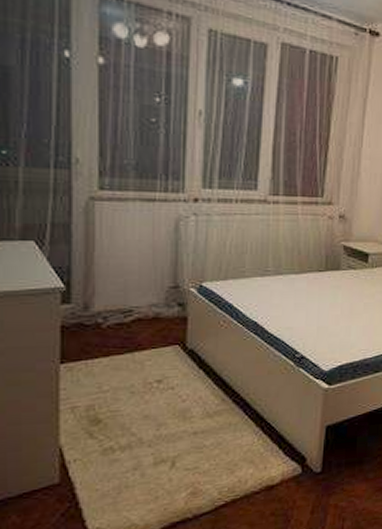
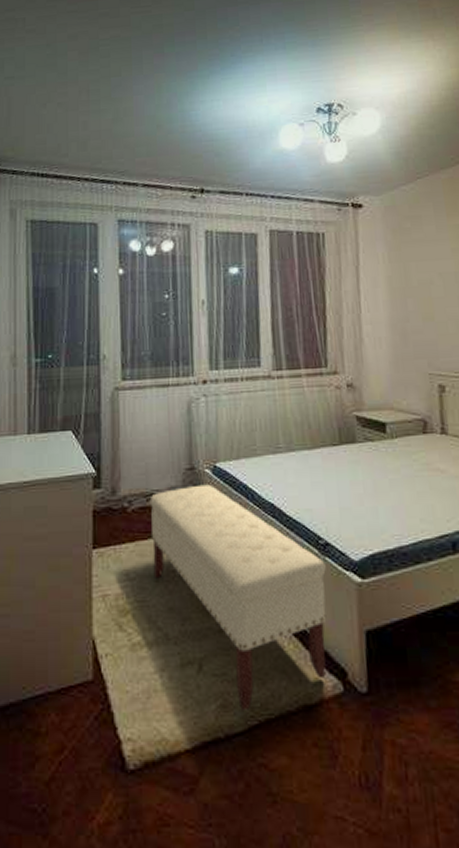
bench: none [127,303,299,495] -> present [149,484,327,711]

